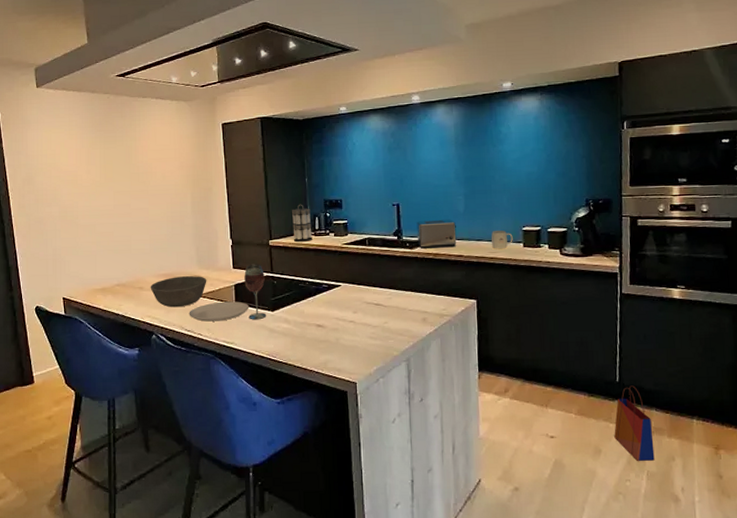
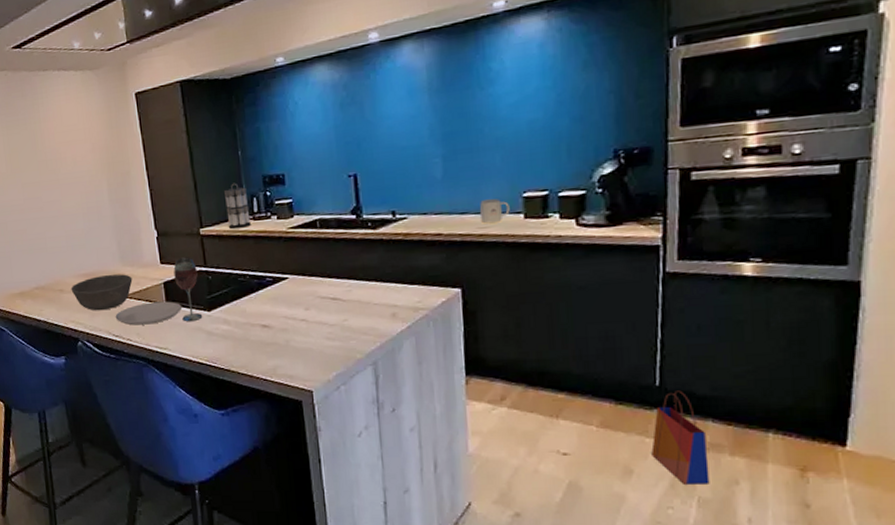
toaster: present [416,219,457,249] -> none [380,188,434,228]

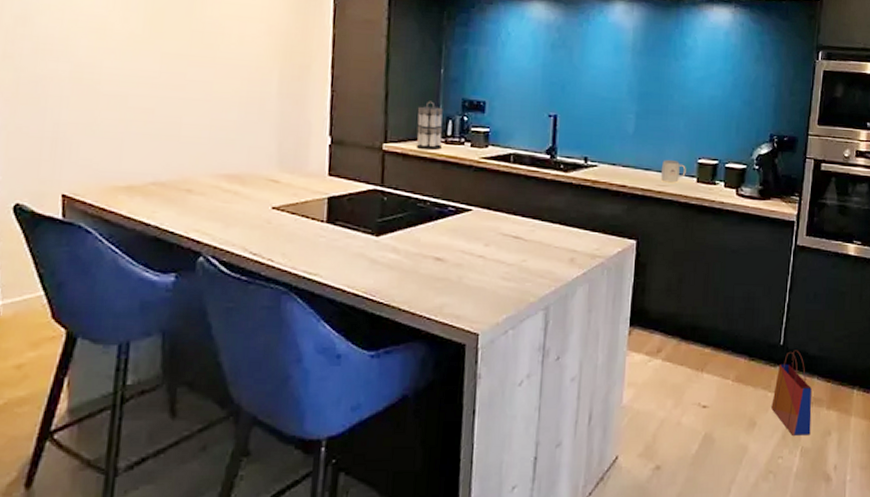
bowl: present [71,274,133,311] -> none [203,179,289,222]
plate: present [115,301,182,326] -> none [257,218,346,244]
wineglass: present [173,257,202,322] -> none [342,172,372,246]

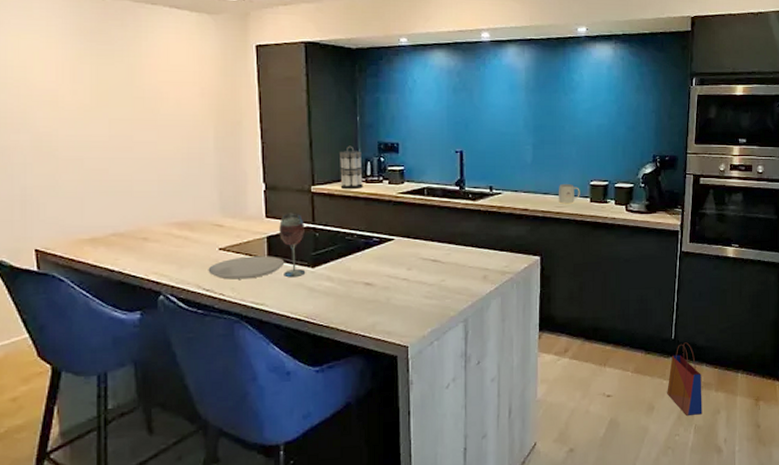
plate: none [257,218,346,244] -> present [208,256,285,280]
wineglass: none [342,172,372,246] -> present [279,213,305,278]

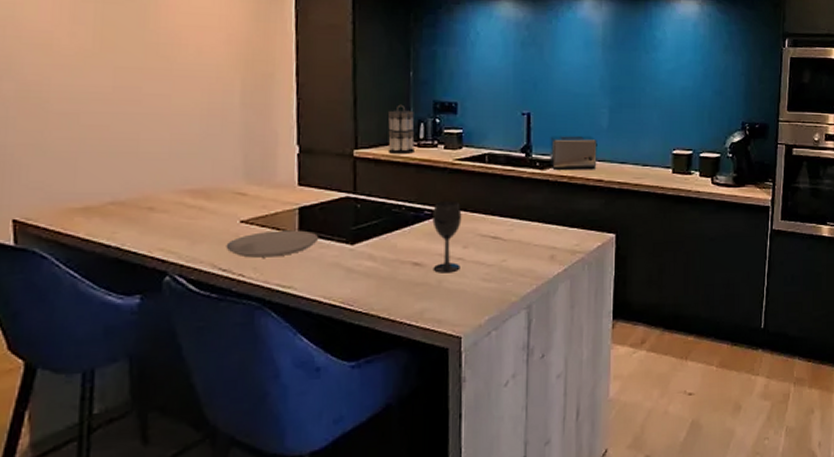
wineglass: present [279,213,305,278] -> none [314,180,344,256]
wine glass: none [380,228,406,292] -> present [432,200,462,273]
toaster: none [481,169,523,201] -> present [550,135,597,170]
mug: present [558,184,580,204] -> none [636,153,661,175]
shopping bag: present [667,342,702,416] -> none [755,332,795,416]

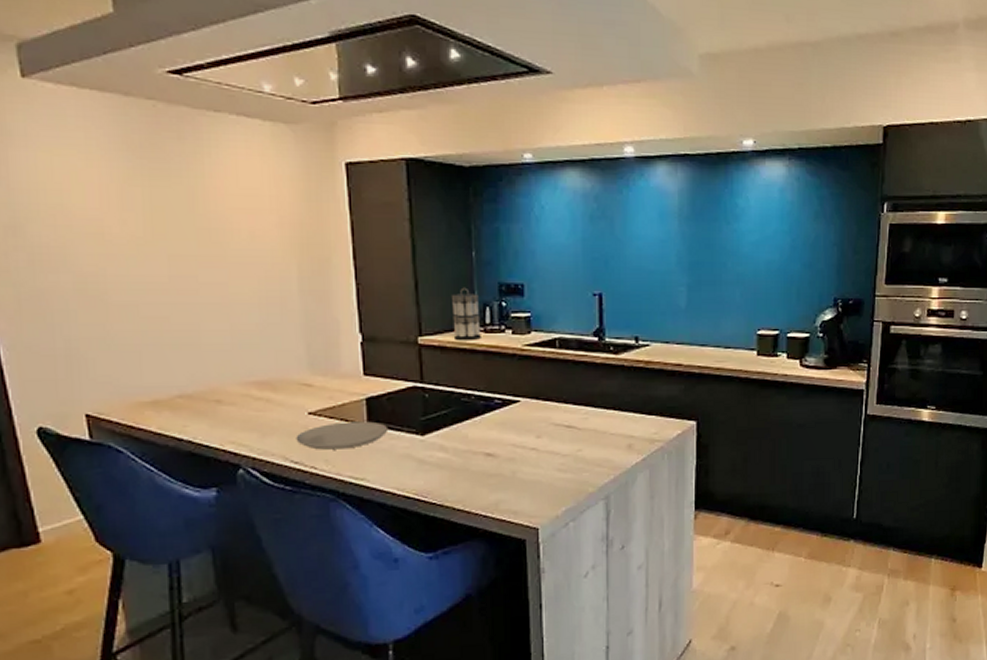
wine glass: present [432,200,462,273] -> none [503,388,534,464]
toaster: present [550,135,597,170] -> none [624,316,675,354]

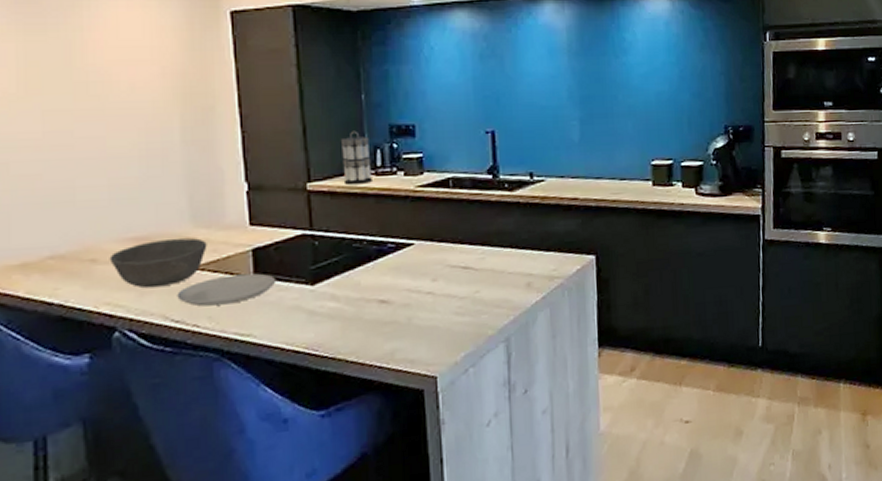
bowl: none [233,384,324,430] -> present [109,238,207,289]

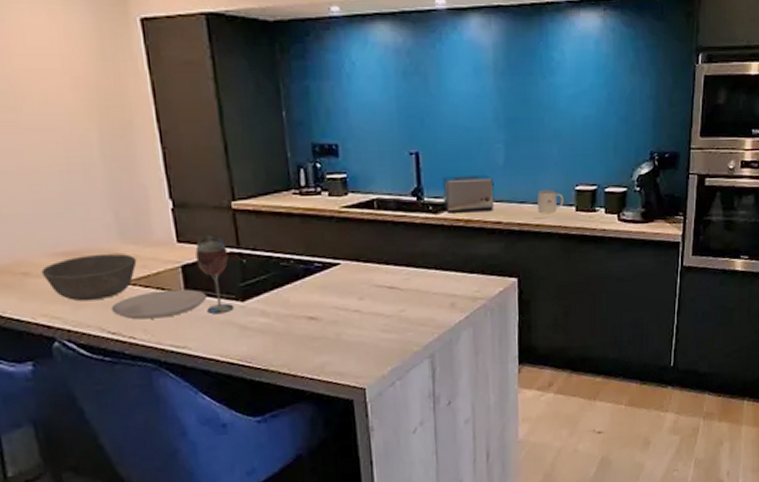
wineglass: none [267,217,302,299] -> present [195,235,233,314]
spice rack: present [340,130,372,186] -> none [262,149,297,205]
toaster: none [518,150,571,191] -> present [442,174,494,213]
mug: none [613,165,640,190] -> present [536,190,564,214]

